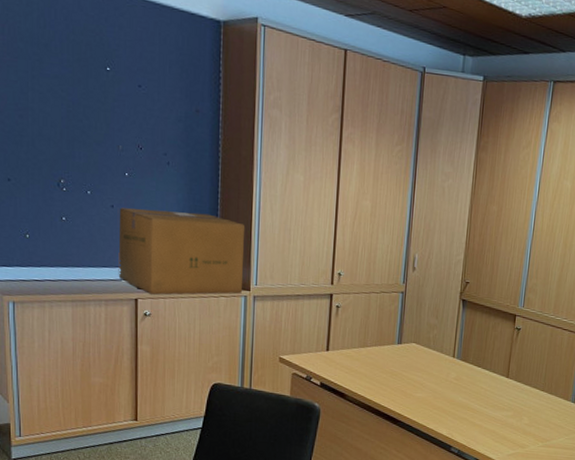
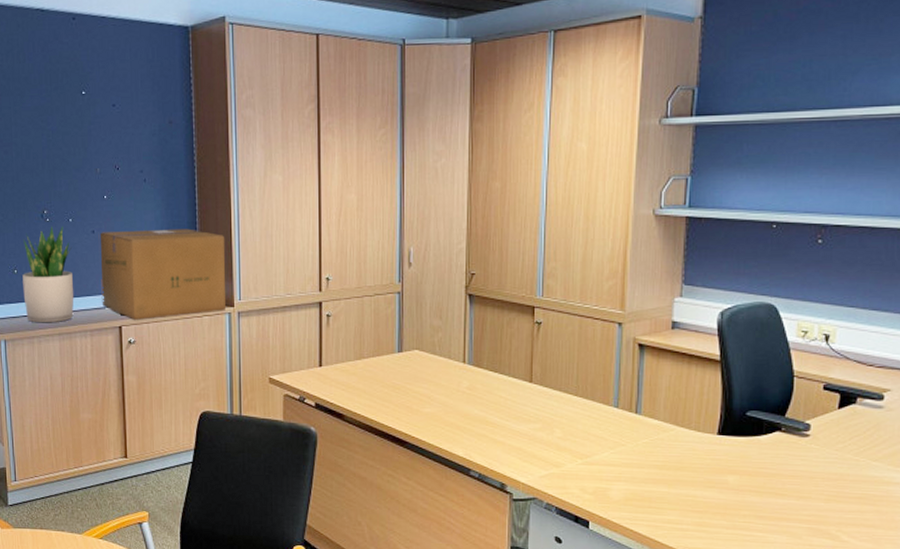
planter: none [35,196,90,290] -> present [22,226,74,323]

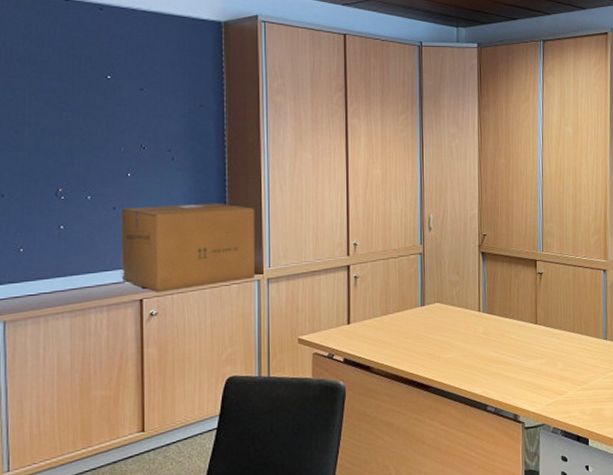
planter: present [22,226,74,323] -> none [29,203,90,302]

